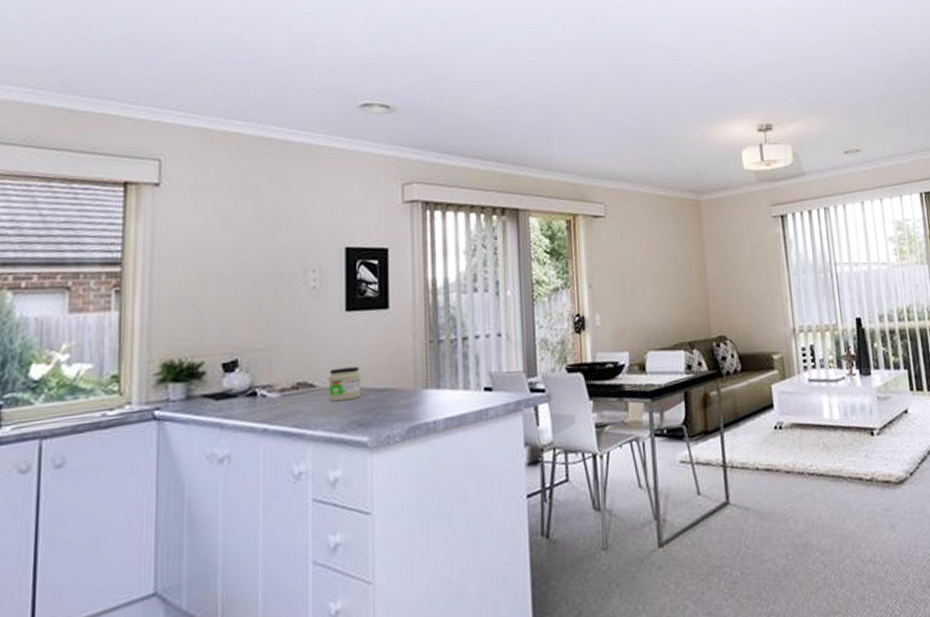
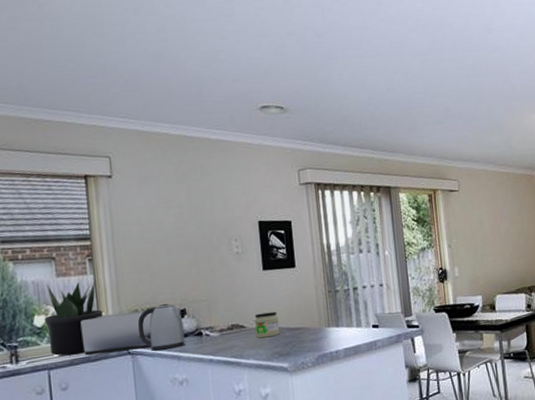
planter: none [44,320,125,421] -> present [44,281,103,357]
toaster: none [92,360,192,421] -> present [80,310,152,356]
kettle: none [170,352,233,416] -> present [137,303,185,351]

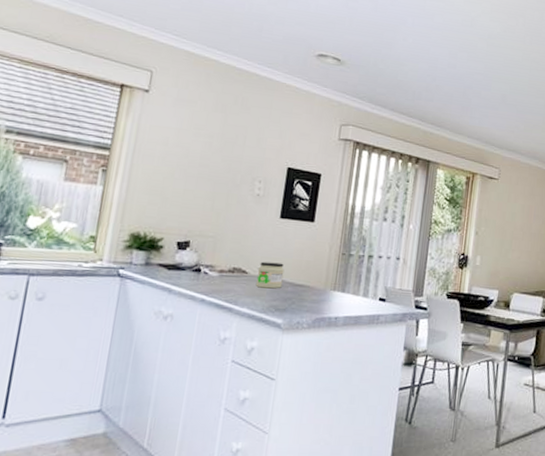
planter: present [44,281,103,357] -> none [36,185,103,266]
toaster: present [80,310,152,356] -> none [71,229,154,274]
kettle: present [137,303,185,351] -> none [134,231,185,280]

